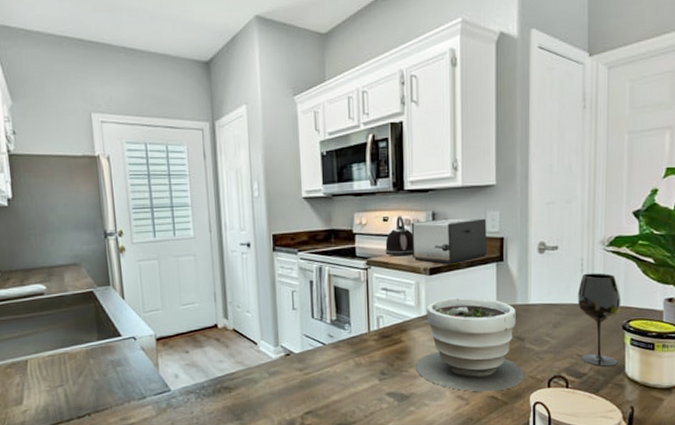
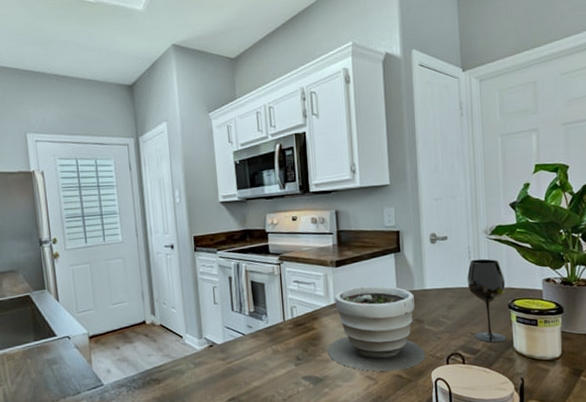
kettle: present [385,215,414,257] -> none [295,214,321,252]
toaster: present [411,218,487,265] -> none [317,214,385,257]

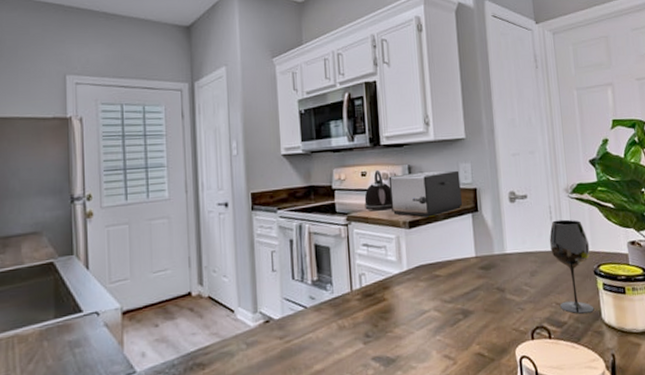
kettle: none [295,214,321,252] -> present [364,169,393,211]
toaster: none [317,214,385,257] -> present [388,170,462,217]
planter: present [328,286,426,372] -> none [400,249,509,350]

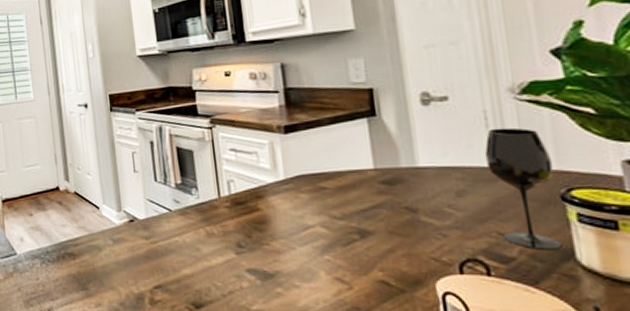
kettle: present [364,169,393,211] -> none [229,68,264,114]
toaster: present [388,170,462,217] -> none [257,67,353,122]

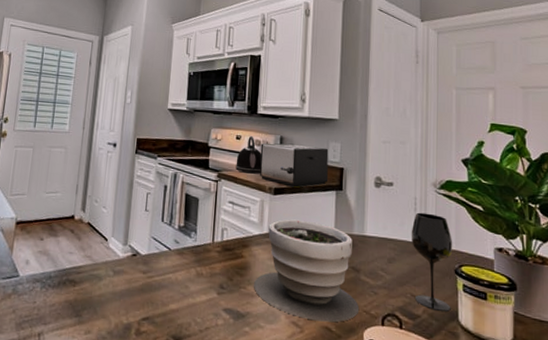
kettle: none [229,68,264,114] -> present [235,135,262,174]
toaster: none [257,67,353,122] -> present [260,143,329,188]
planter: none [278,159,425,275] -> present [254,219,360,323]

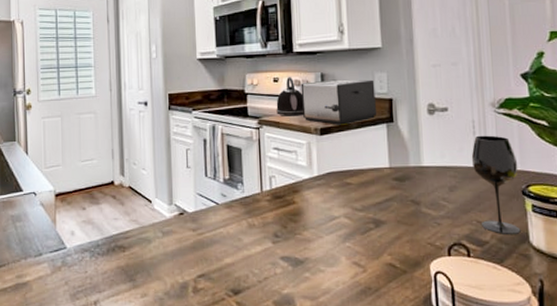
planter: present [254,219,360,323] -> none [309,158,424,259]

